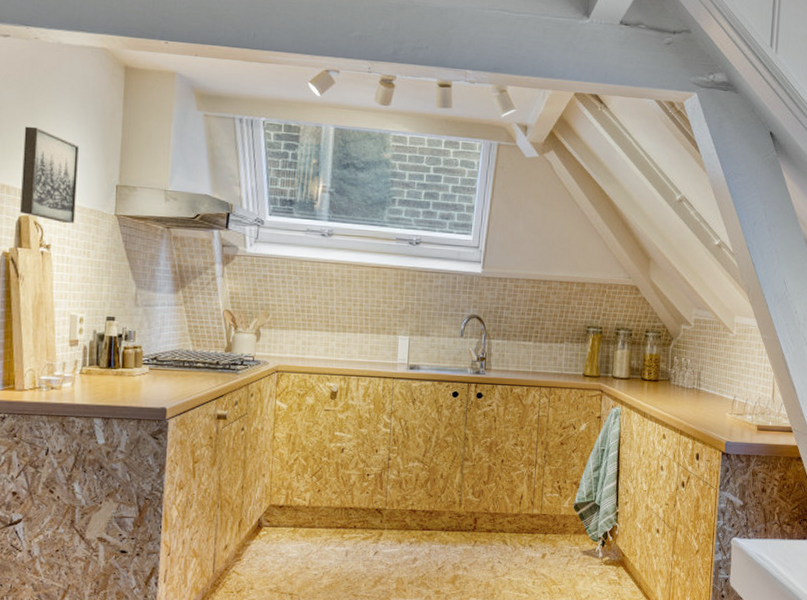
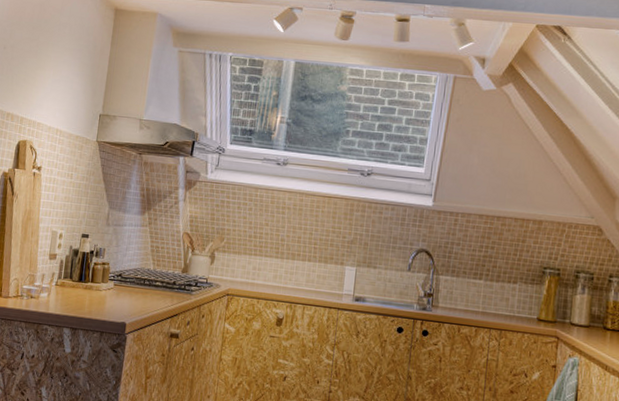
wall art: present [20,126,79,223] -> none [20,62,72,148]

